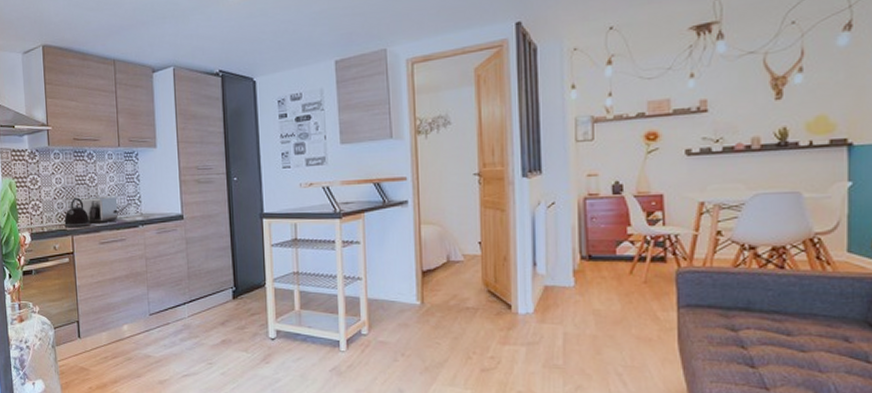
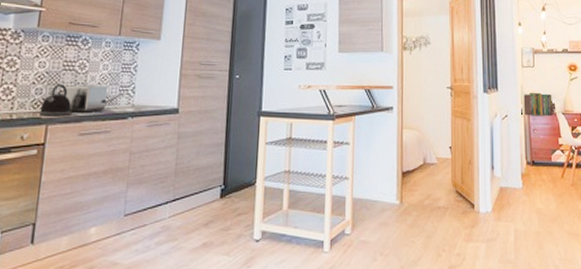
books: none [577,172,620,202] -> present [523,93,553,117]

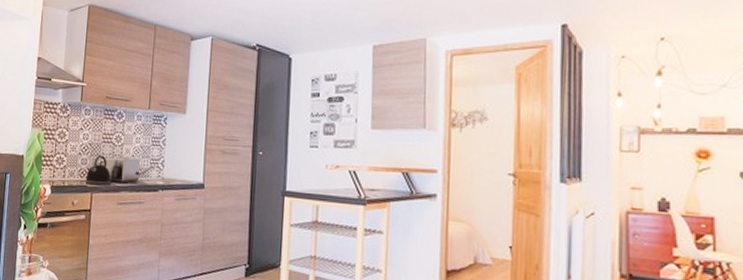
books: present [523,93,553,117] -> none [619,186,666,219]

